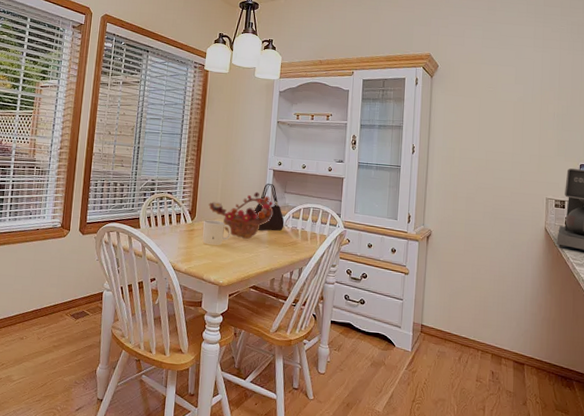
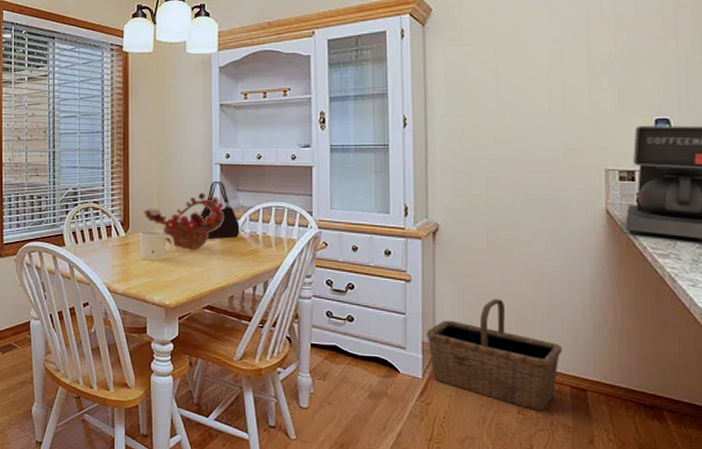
basket: none [417,291,510,380] -> present [427,299,562,411]

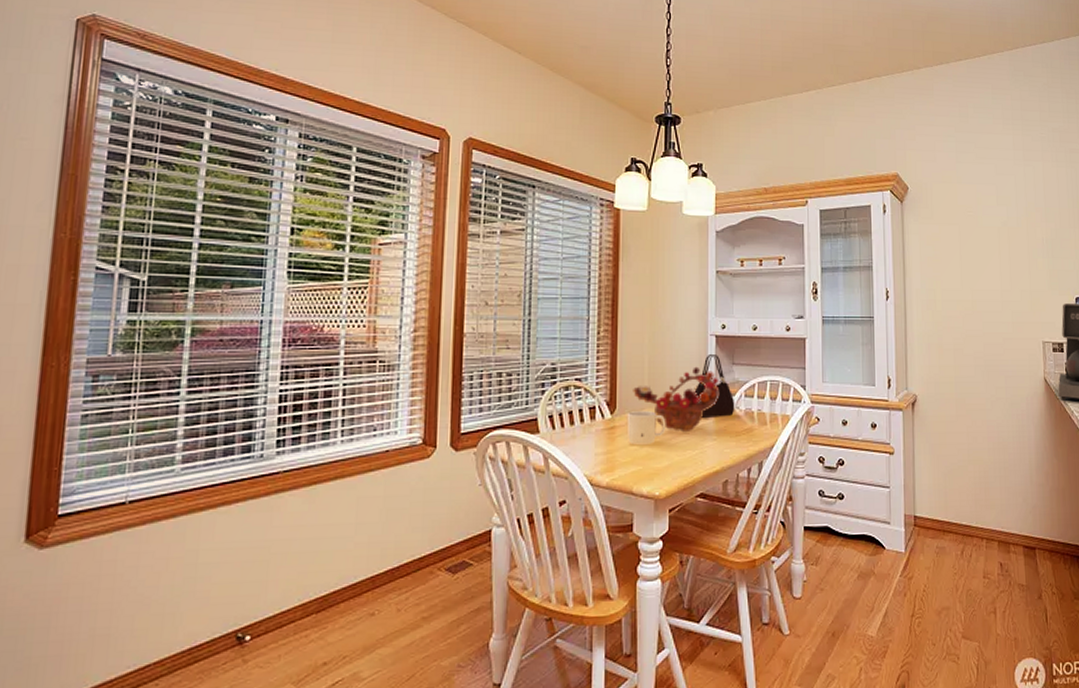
basket: present [427,299,562,411] -> none [908,467,1016,573]

